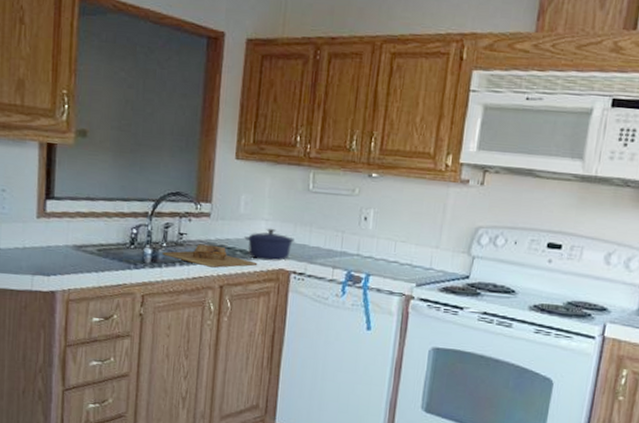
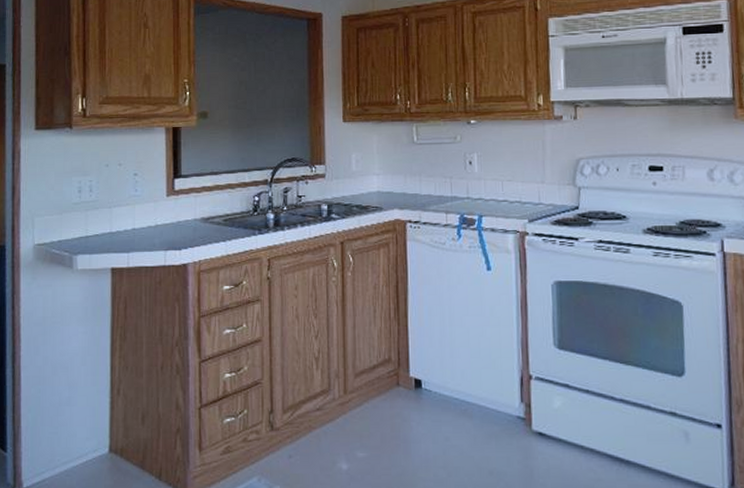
cutting board: present [162,244,258,269] -> none [284,204,374,226]
cooking pot: present [244,228,294,262] -> none [359,181,406,213]

